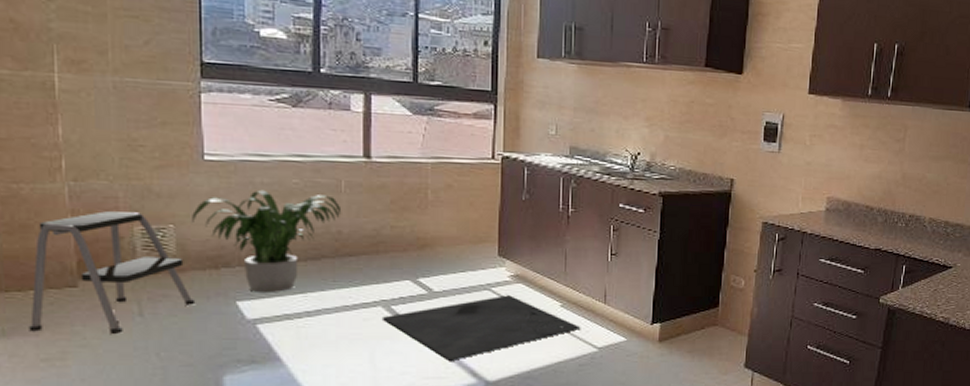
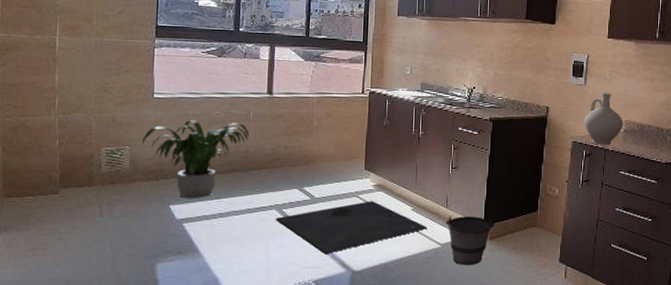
step stool: present [29,211,196,334] -> none [22,137,141,230]
bucket: none [604,314,666,374] -> present [445,216,495,266]
ceramic jug: none [777,163,825,228] -> present [584,93,623,146]

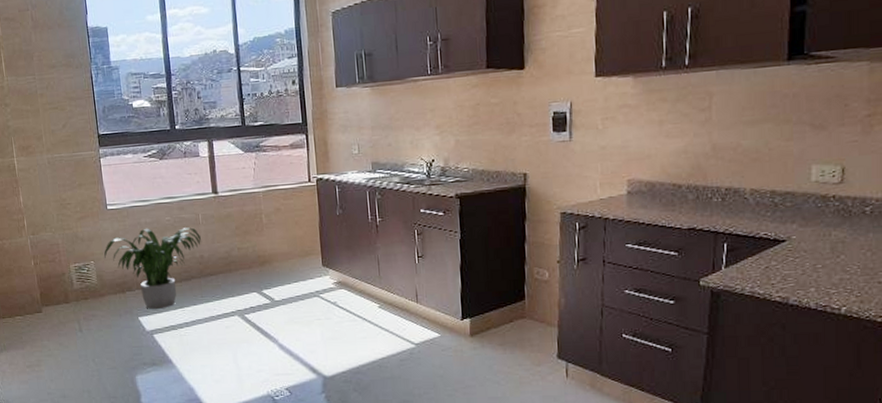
door mat: present [275,201,428,254] -> none [239,300,399,359]
bucket: present [445,216,495,266] -> none [418,310,476,367]
ceramic jug: present [584,93,623,146] -> none [573,147,626,214]

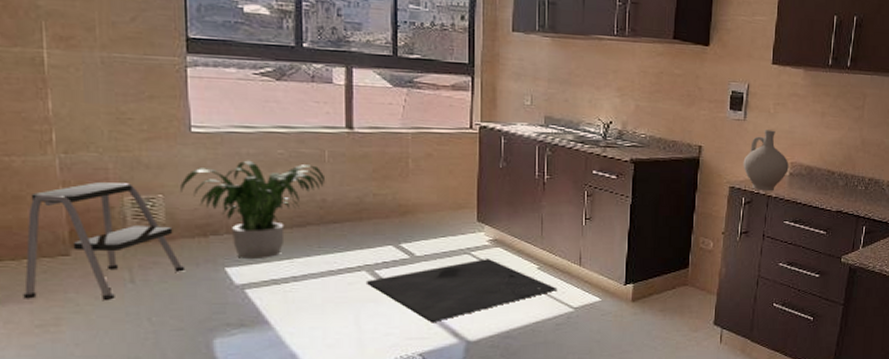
step stool: none [16,254,113,346] -> present [23,182,186,300]
door mat: none [239,300,399,359] -> present [365,259,558,322]
ceramic jug: none [573,147,626,214] -> present [743,130,789,192]

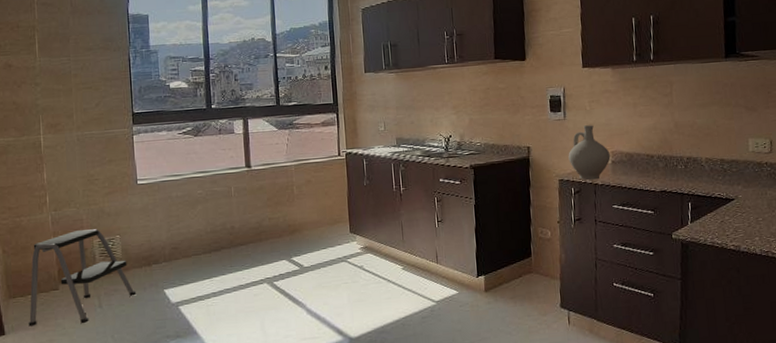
potted plant: present [179,160,326,258] -> none [130,200,233,281]
door mat: present [365,259,558,322] -> none [267,264,420,323]

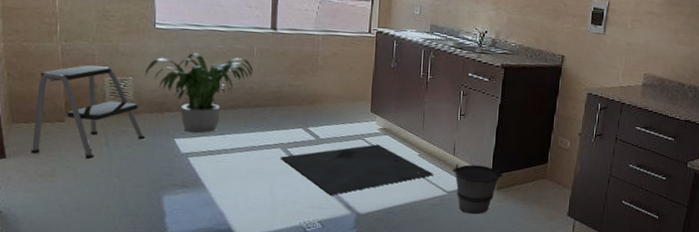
potted plant: none [130,200,233,281] -> present [144,52,254,133]
door mat: none [267,264,420,323] -> present [280,144,434,195]
bucket: none [438,269,489,321] -> present [452,164,503,215]
ceramic jug: present [568,125,611,181] -> none [600,43,643,99]

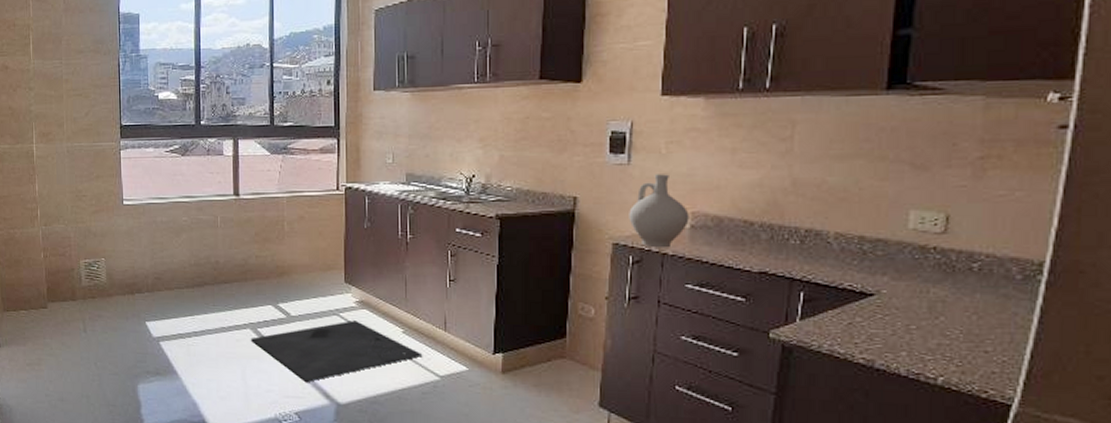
step stool: present [31,65,146,159] -> none [20,249,119,346]
potted plant: present [144,52,254,133] -> none [115,227,219,315]
bucket: present [452,164,503,215] -> none [445,341,509,405]
ceramic jug: none [600,43,643,99] -> present [629,174,689,248]

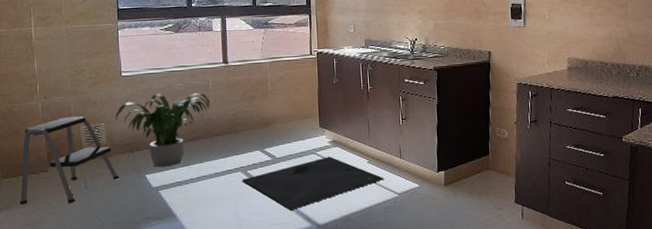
step stool: none [20,249,119,346] -> present [20,116,120,205]
potted plant: none [115,227,219,315] -> present [115,93,211,167]
ceramic jug: present [629,174,689,248] -> none [527,32,567,85]

